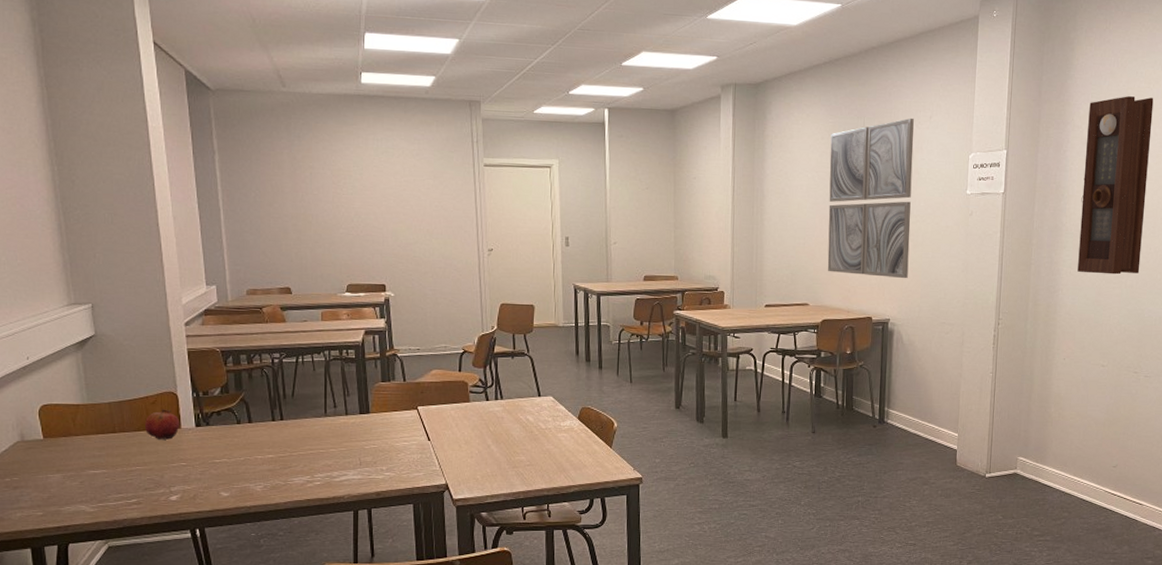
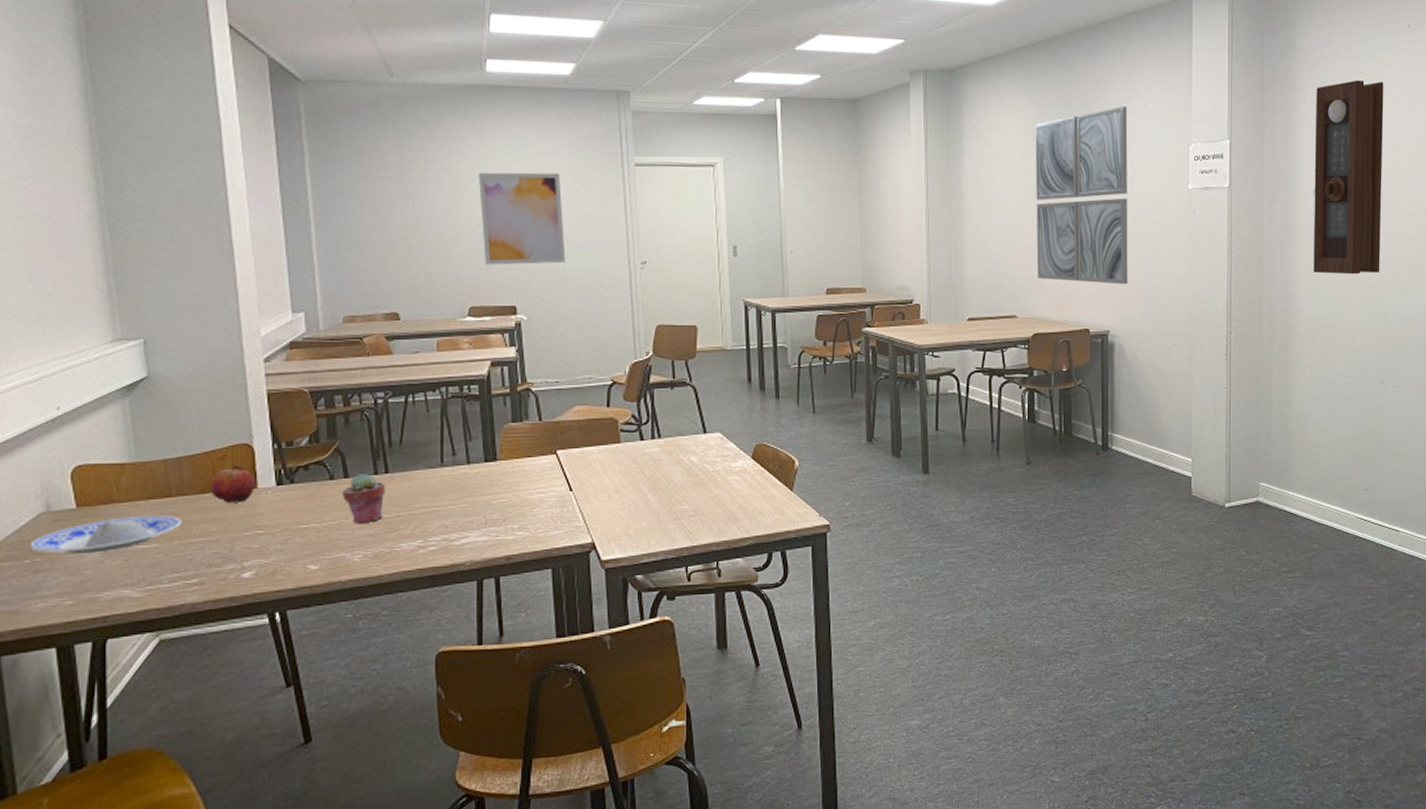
plate: none [9,446,123,475] -> present [29,515,182,554]
potted succulent: none [247,420,281,461] -> present [342,474,386,524]
wall art: none [354,170,426,250] -> present [478,172,566,265]

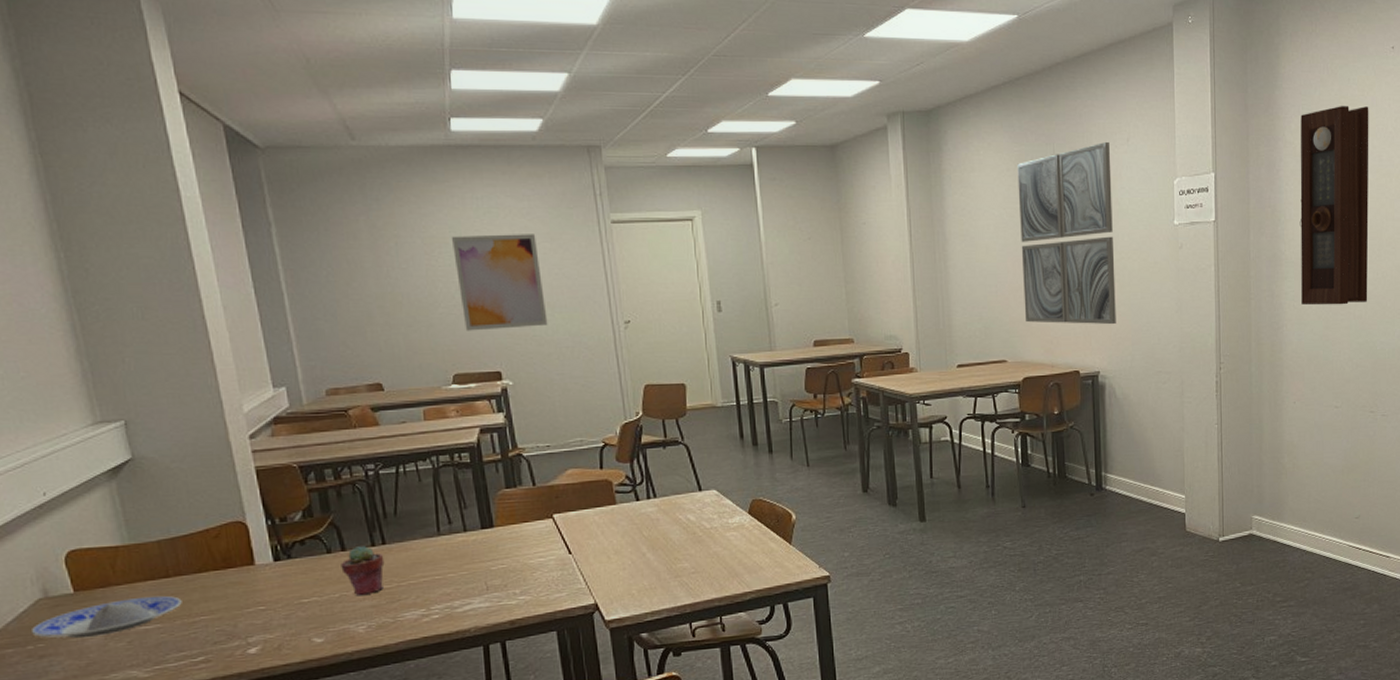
fruit: present [211,465,257,503] -> none [207,543,254,581]

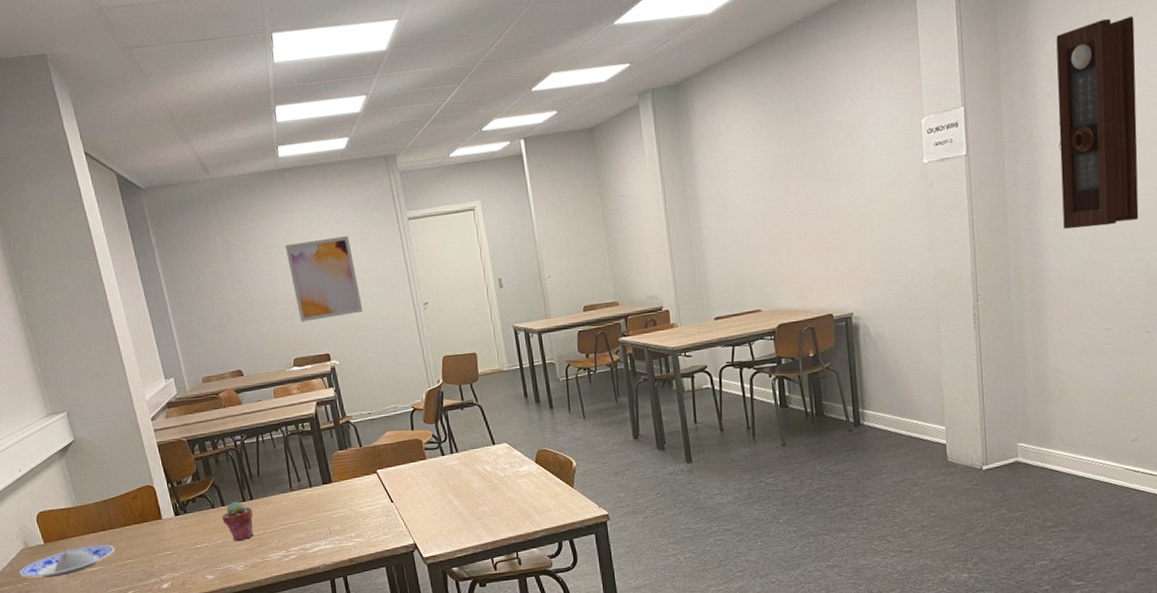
wall art: present [1017,141,1116,325] -> none [763,90,868,273]

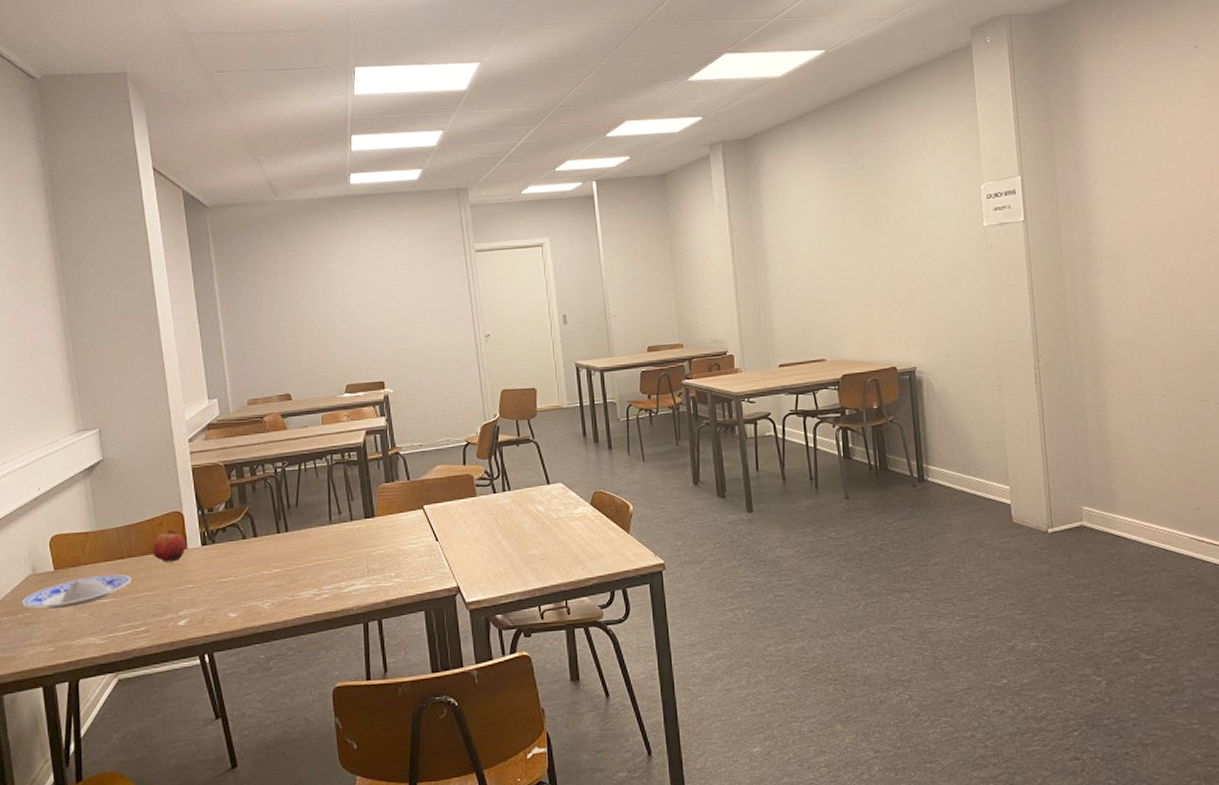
fruit: none [129,502,161,532] -> present [152,529,187,562]
potted succulent: present [222,501,254,542] -> none [253,533,287,577]
wall art: present [284,236,363,322] -> none [347,264,423,348]
pendulum clock: present [1056,16,1139,229] -> none [1105,104,1190,296]

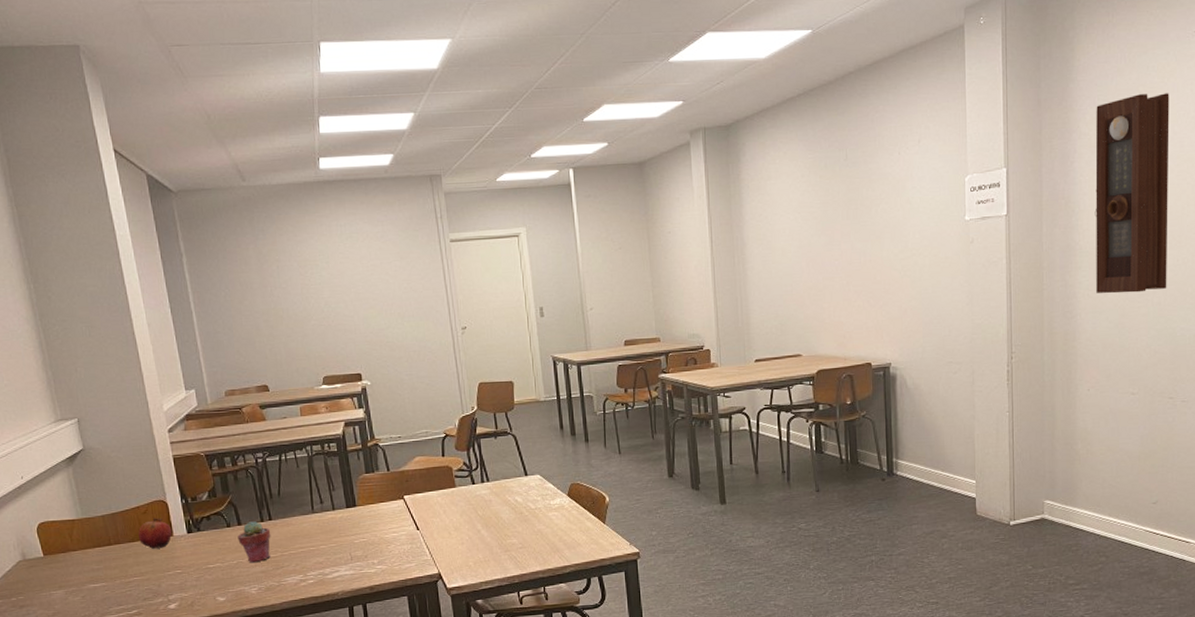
plate: present [21,574,132,609] -> none [14,560,121,592]
potted succulent: none [253,533,287,577] -> present [237,521,271,563]
pendulum clock: none [1105,104,1190,296] -> present [1094,93,1169,294]

